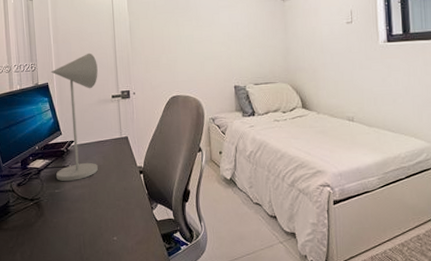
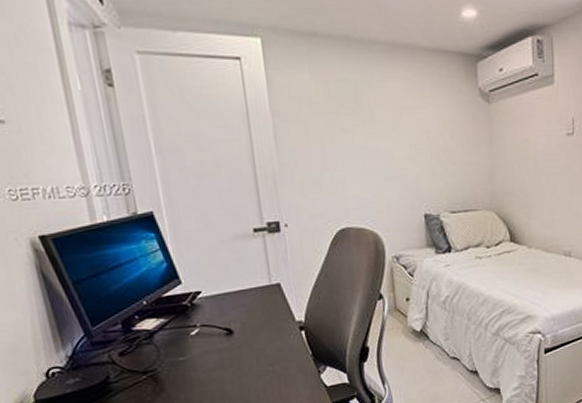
desk lamp: present [51,52,98,181] -> none [155,168,240,346]

